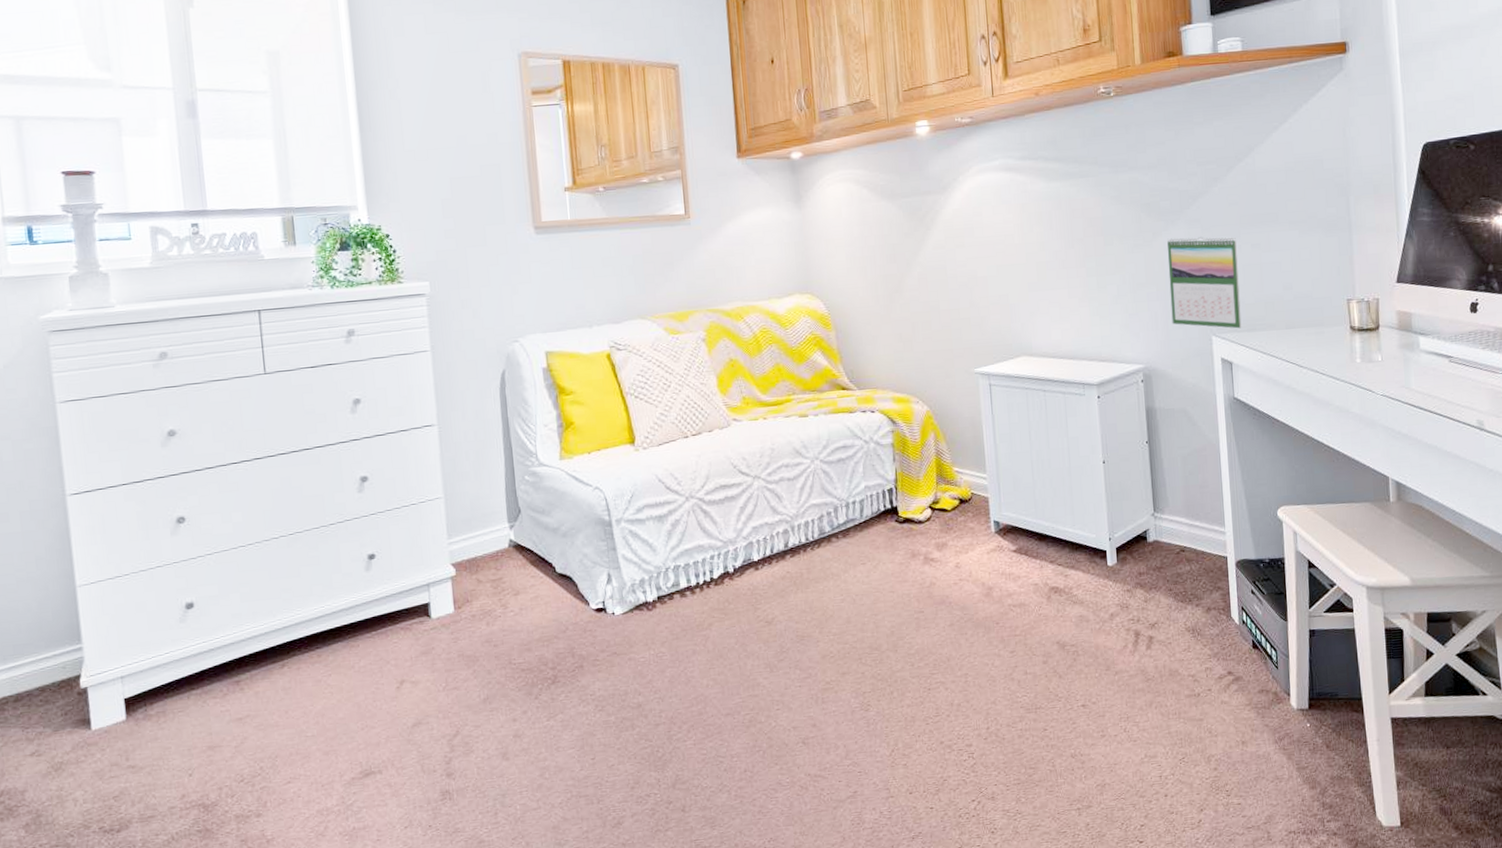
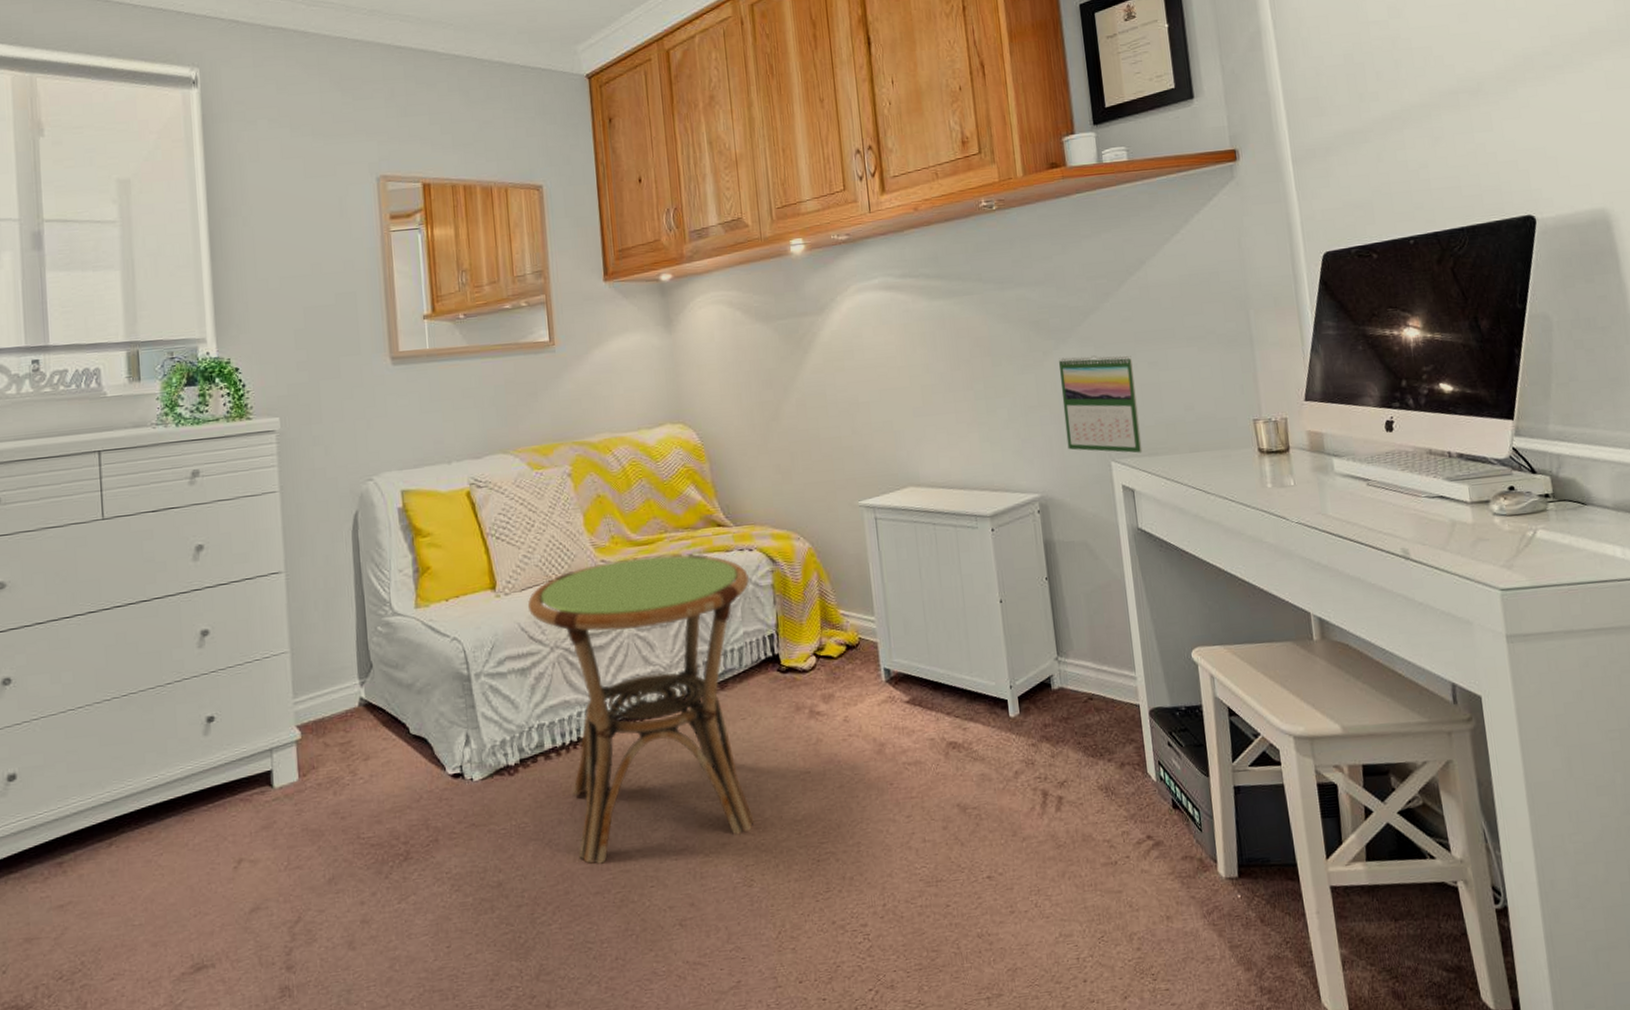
side table: none [664,414,873,689] -> present [527,553,756,864]

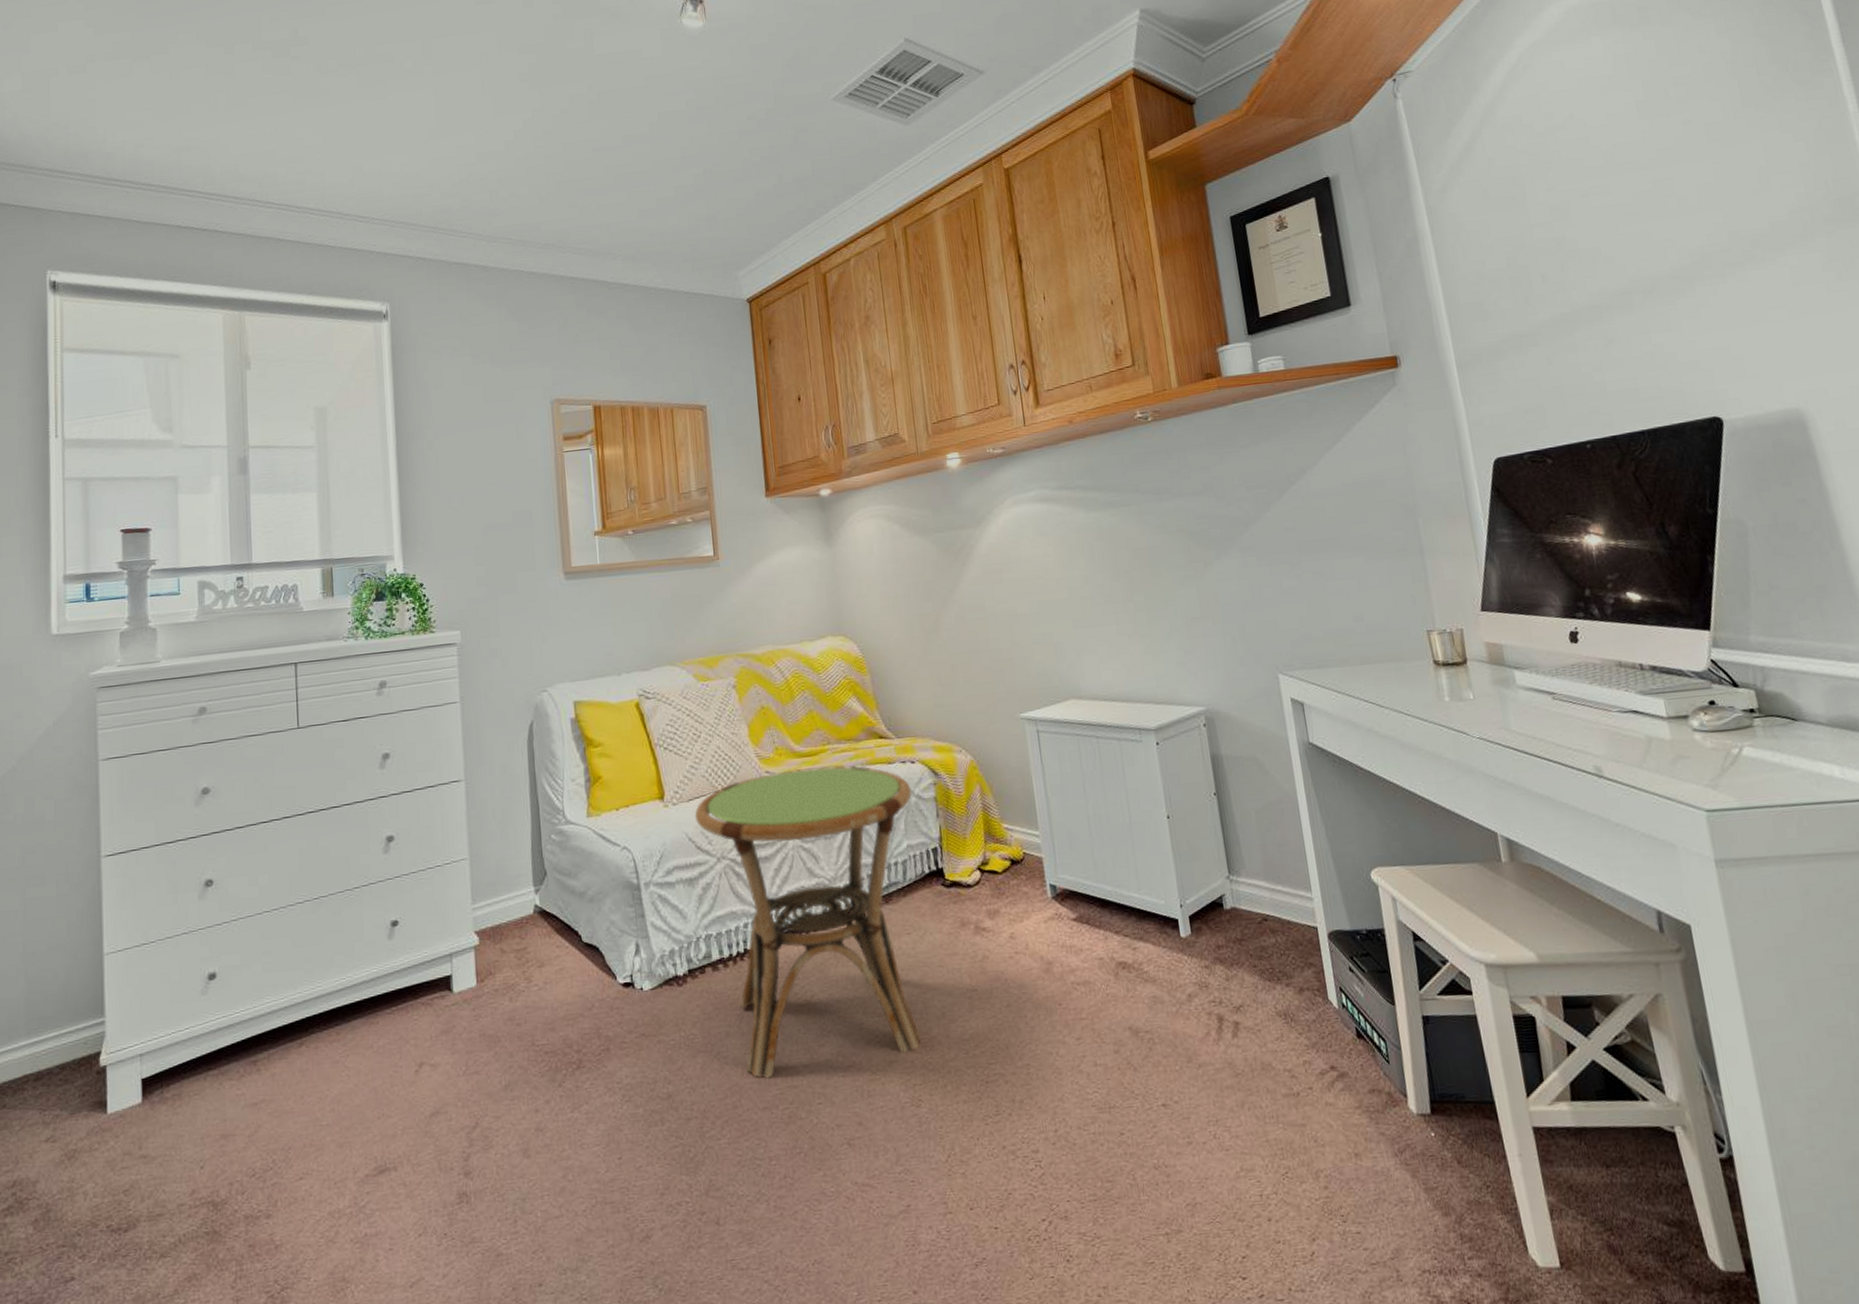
calendar: present [1059,355,1143,454] -> none [1220,565,1311,666]

